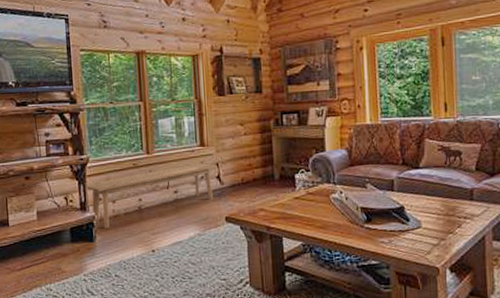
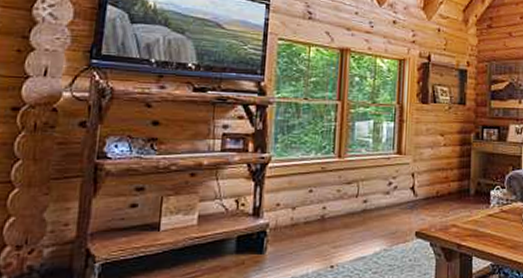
bench: present [85,163,217,229] -> none [262,172,413,239]

